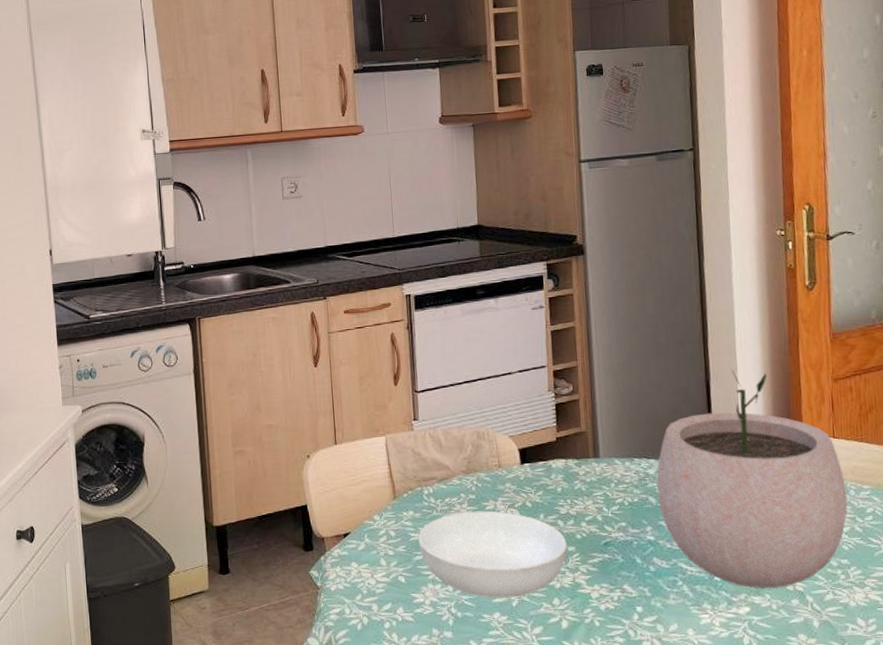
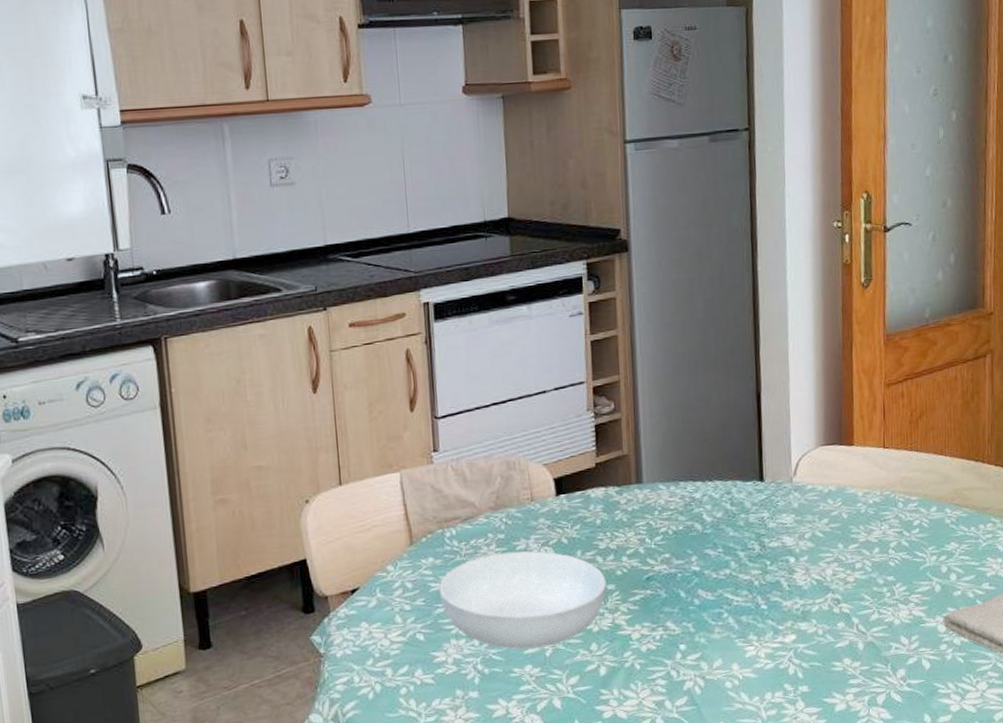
plant pot: present [656,369,848,588] -> none [703,377,896,614]

